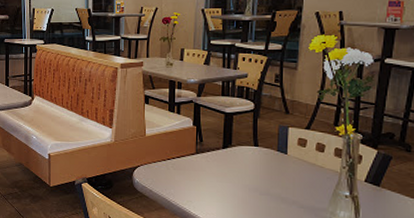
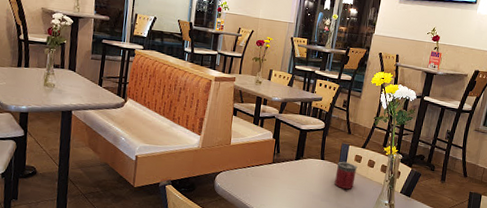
beverage cup: none [275,146,303,180] -> present [334,161,358,189]

